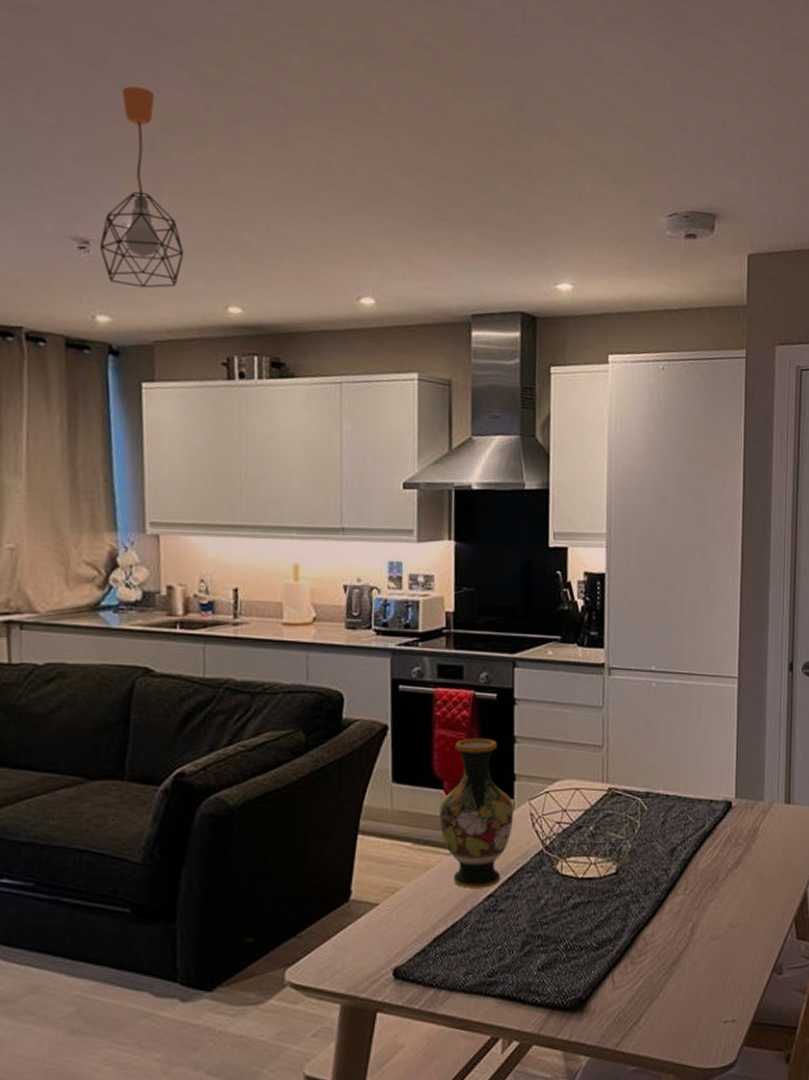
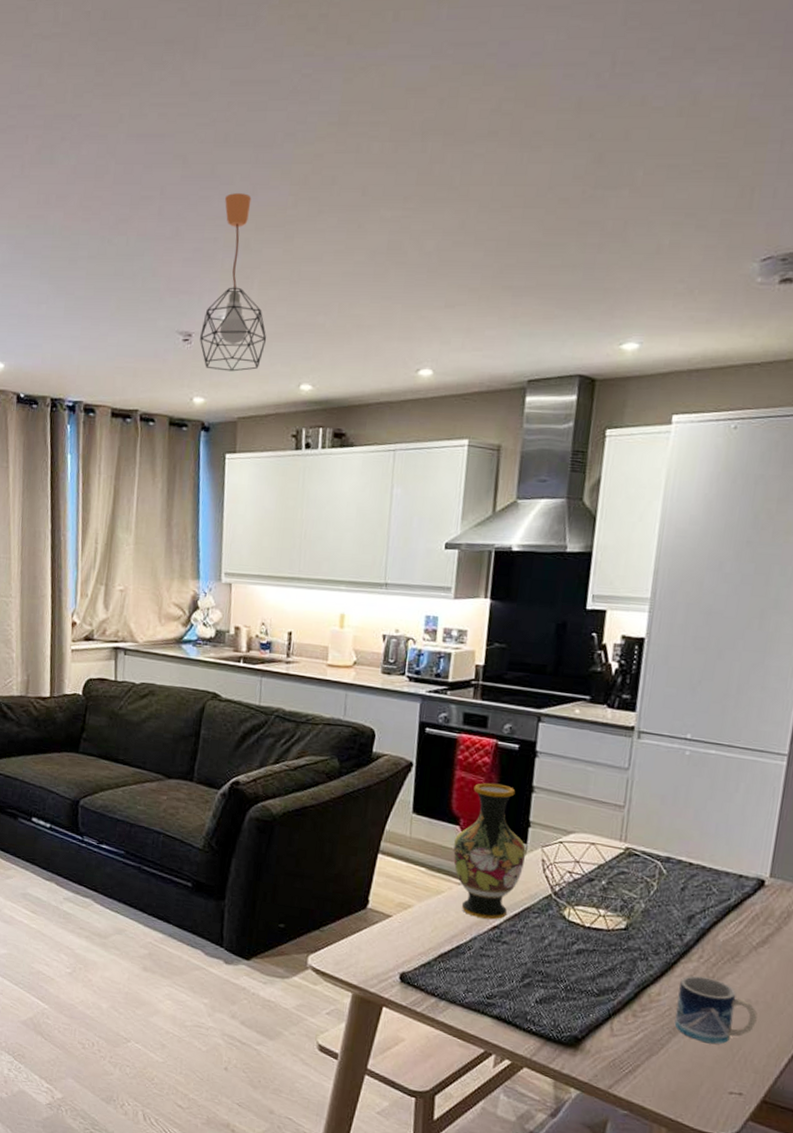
mug: none [669,908,739,976] -> present [674,975,758,1044]

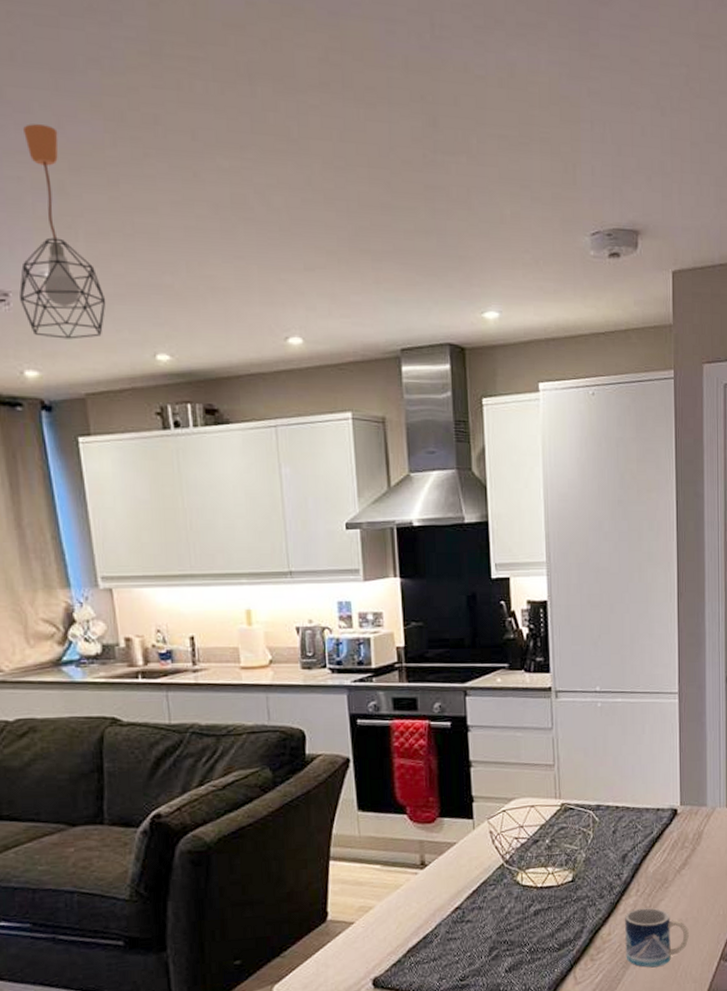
vase: present [453,783,526,920] -> none [404,764,475,903]

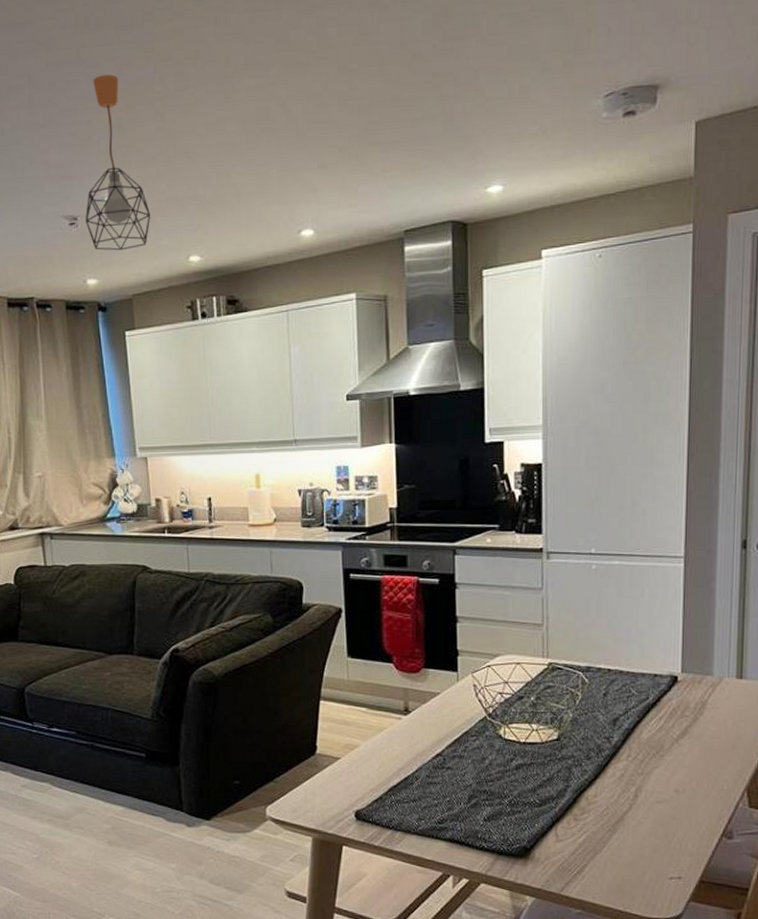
mug: present [625,907,689,968] -> none [613,774,686,835]

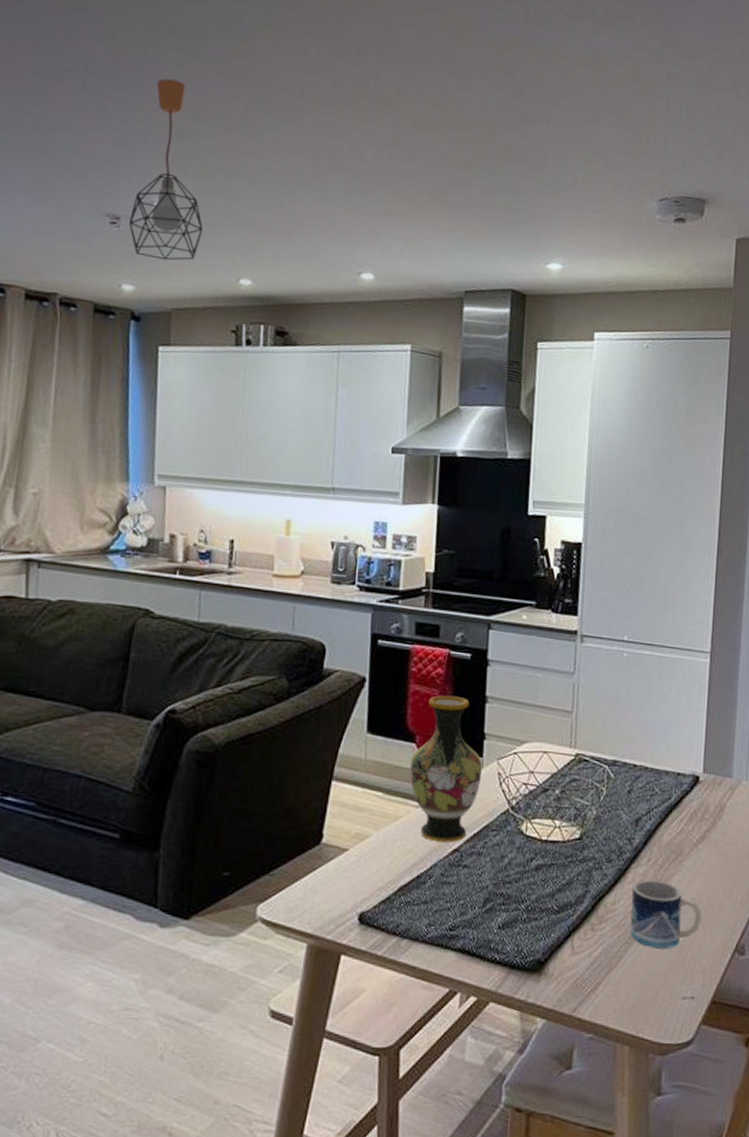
vase: none [390,618,458,748] -> present [410,695,483,842]
mug: none [613,774,686,835] -> present [630,880,702,949]

